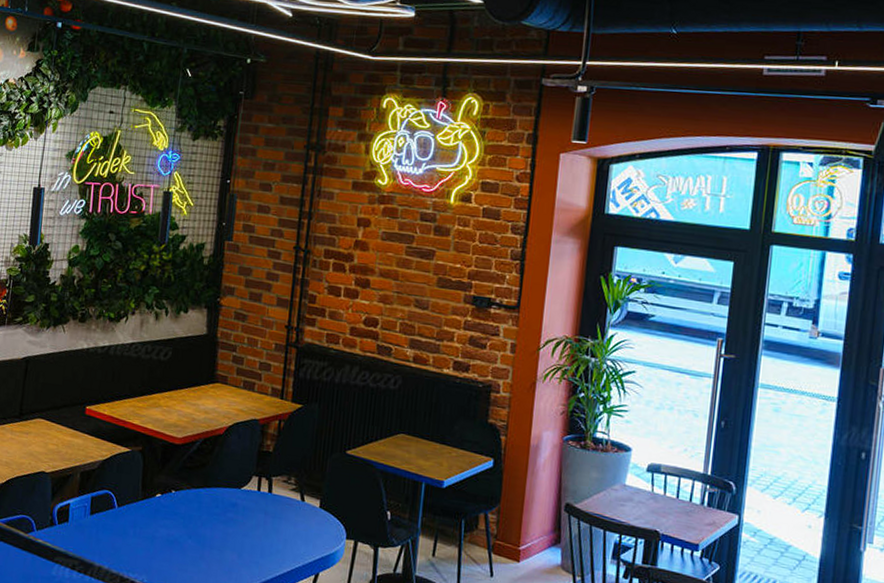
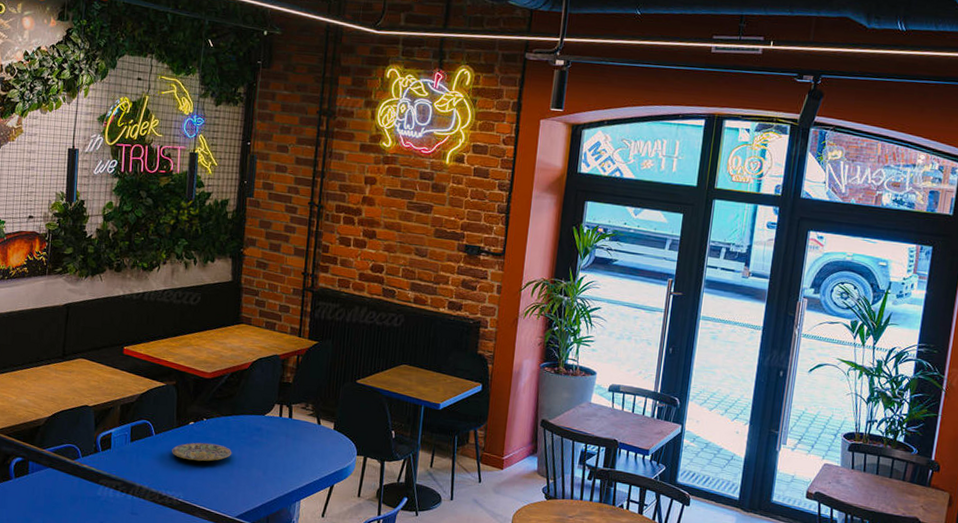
plate: none [136,518,203,540] -> present [172,442,232,461]

